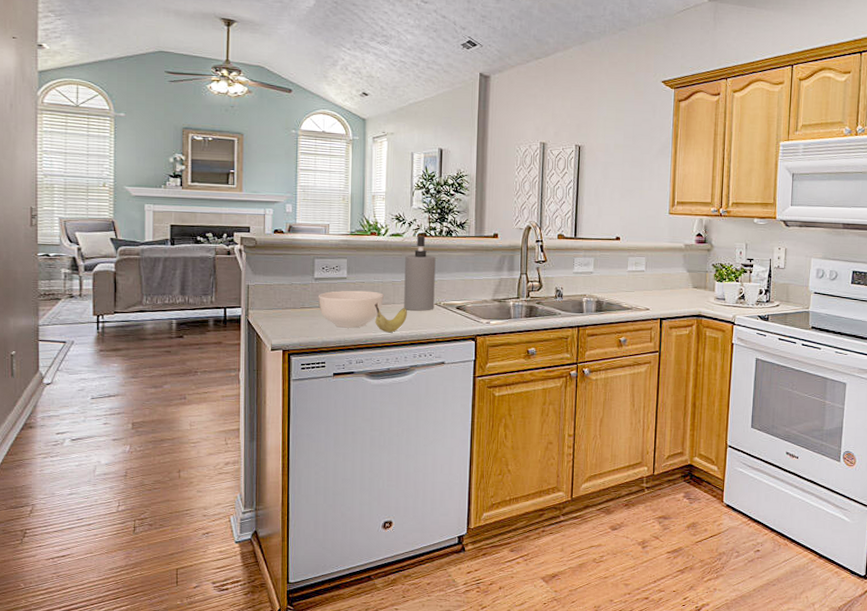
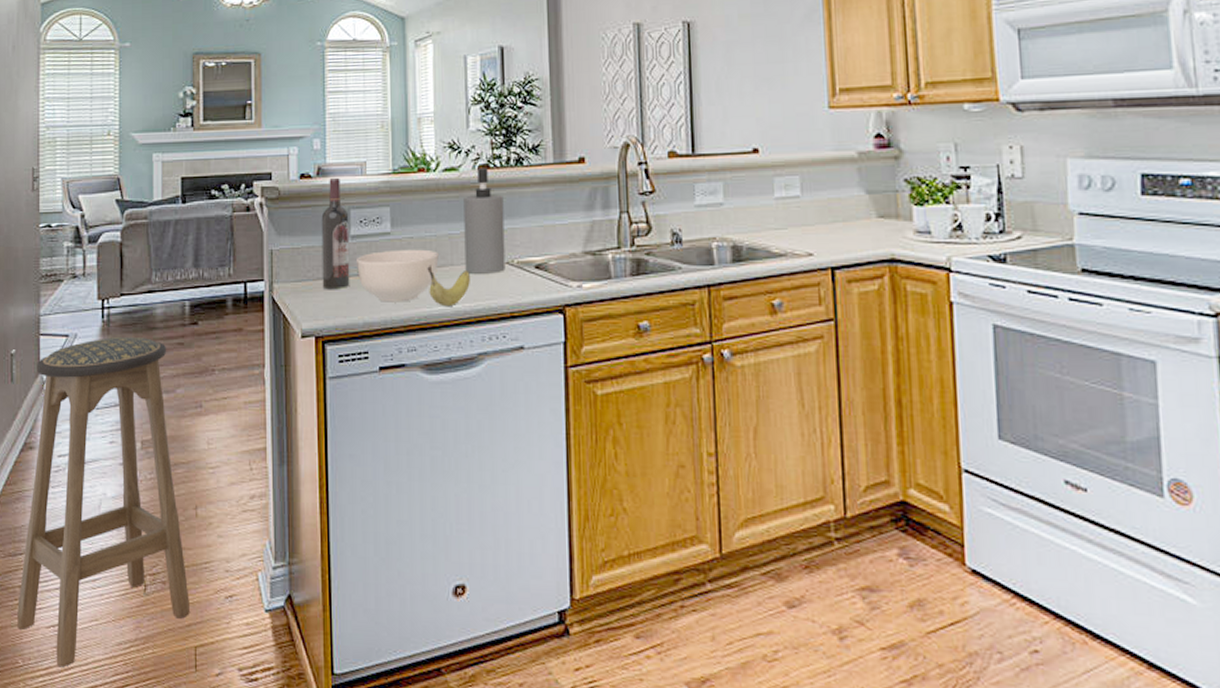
stool: none [19,345,172,588] -> present [17,337,189,668]
wine bottle: none [290,234,314,316] -> present [321,177,350,288]

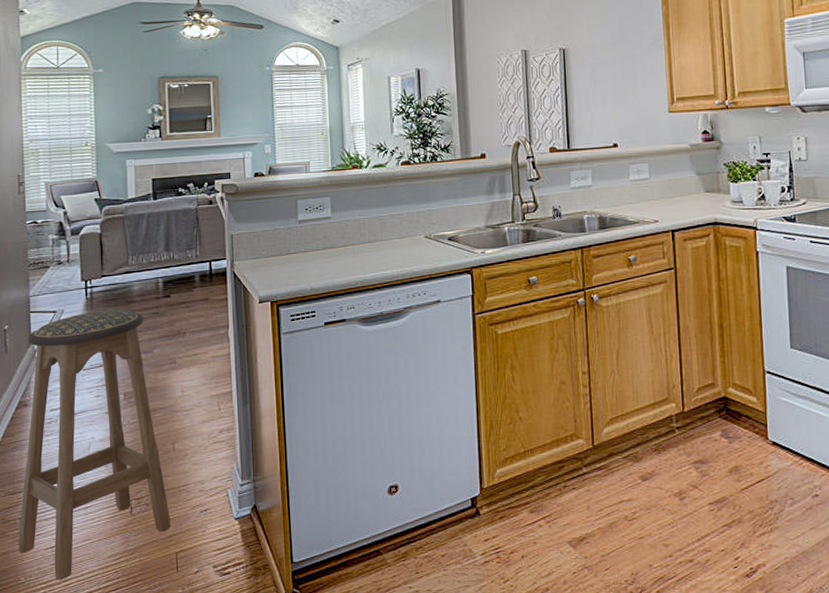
wine bottle: present [321,177,350,288] -> none [273,175,299,263]
bowl: present [355,249,439,302] -> none [303,229,371,272]
fruit: present [427,265,470,307] -> none [362,241,397,273]
soap dispenser: present [457,168,506,274] -> none [384,164,425,247]

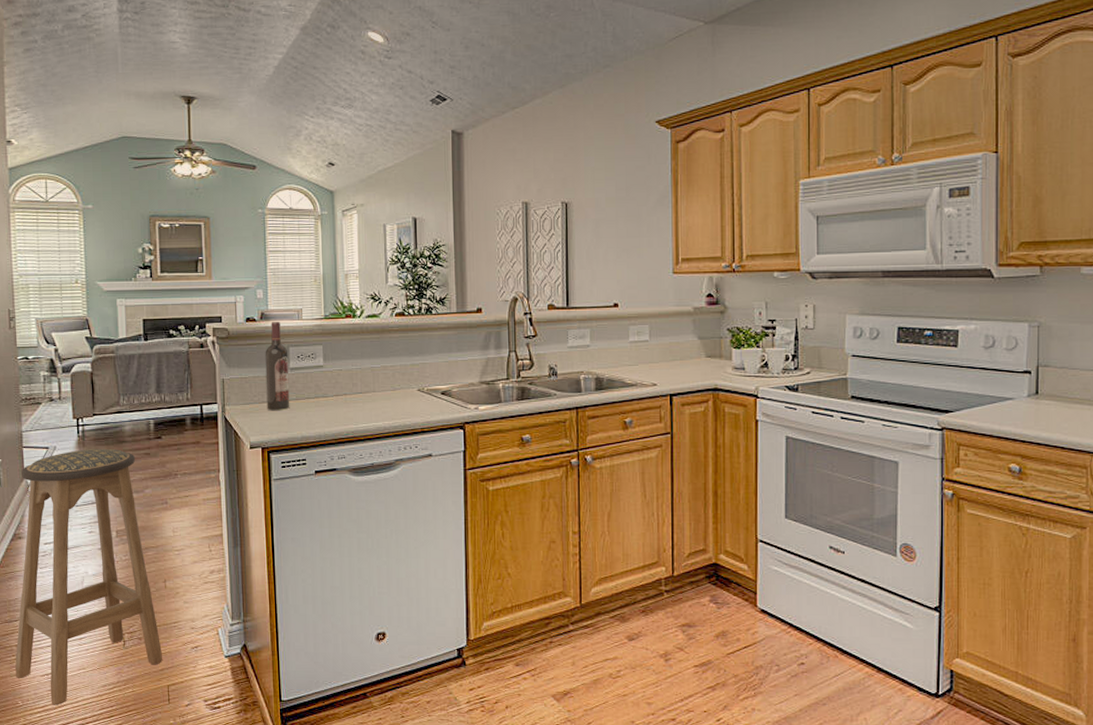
wine bottle: none [273,175,299,263] -> present [265,321,290,410]

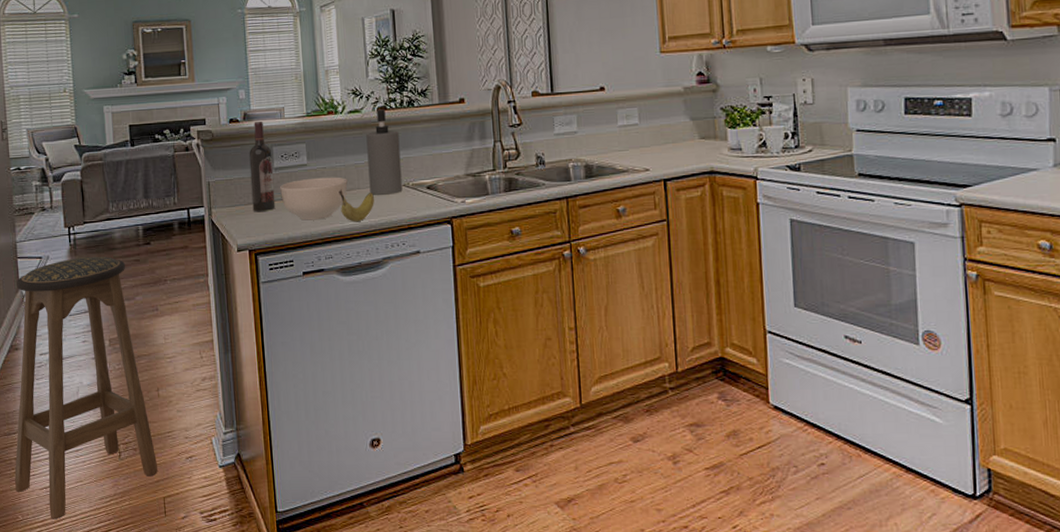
bowl: none [294,379,363,421] -> present [279,176,348,221]
fruit: none [354,391,389,424] -> present [338,189,374,222]
soap dispenser: none [378,315,417,399] -> present [360,109,403,195]

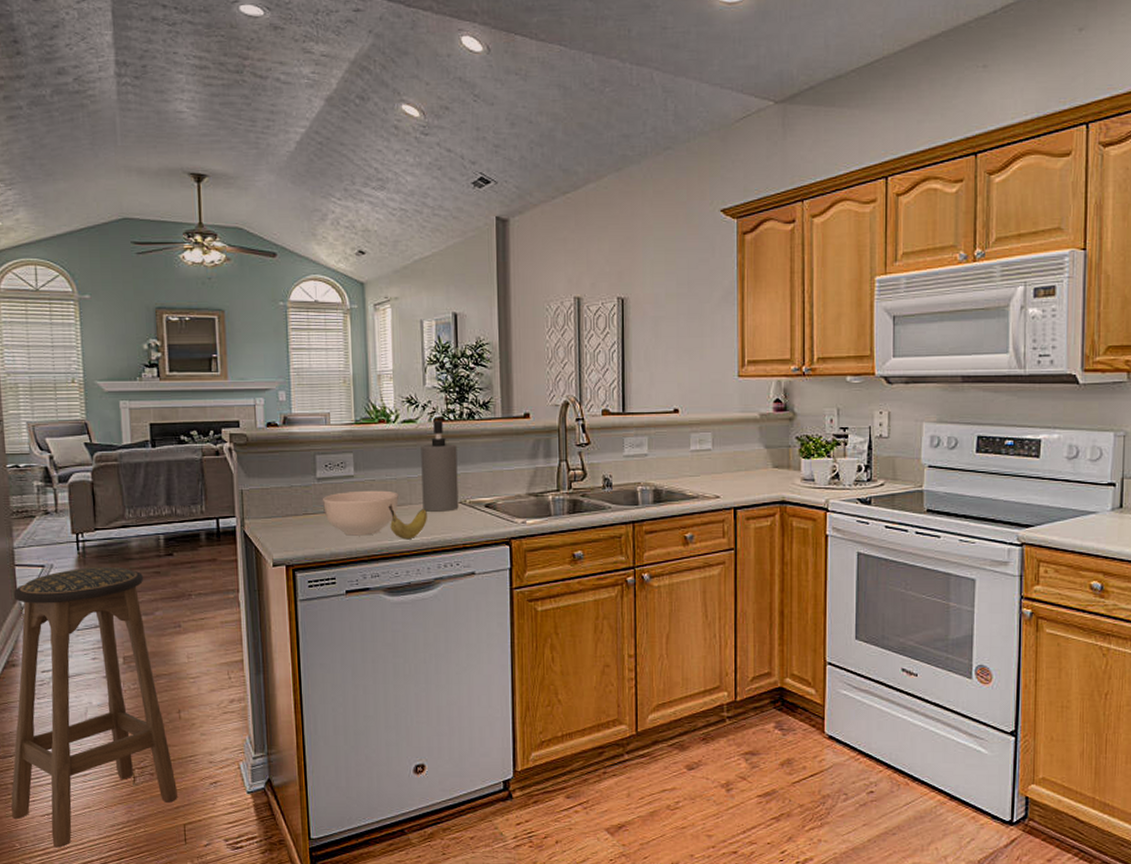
wine bottle: present [249,121,276,211] -> none [288,426,317,524]

